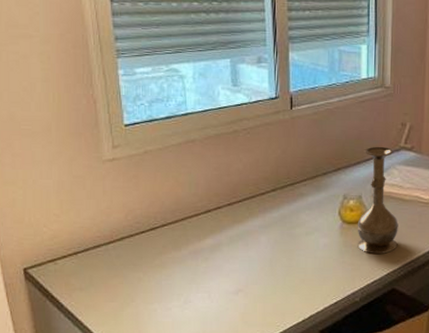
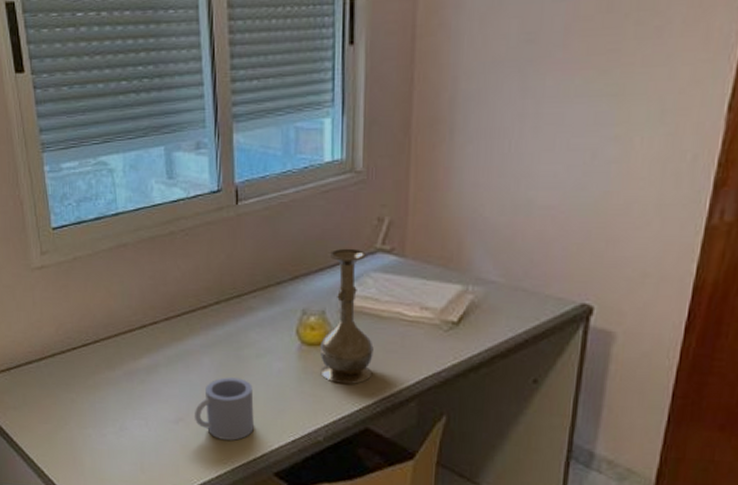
mug: none [252,252,303,306] -> present [194,377,254,440]

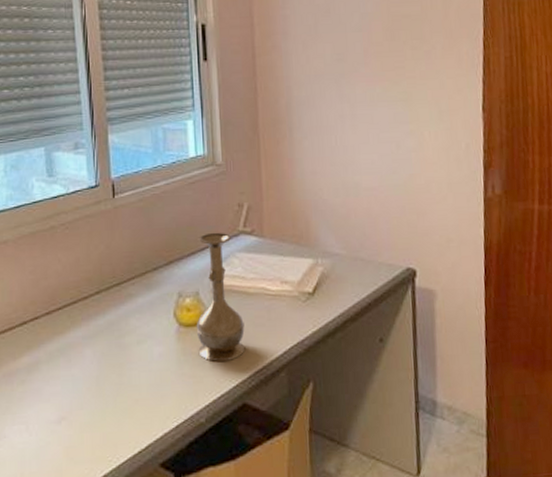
mug: present [194,377,254,440] -> none [77,367,138,435]

